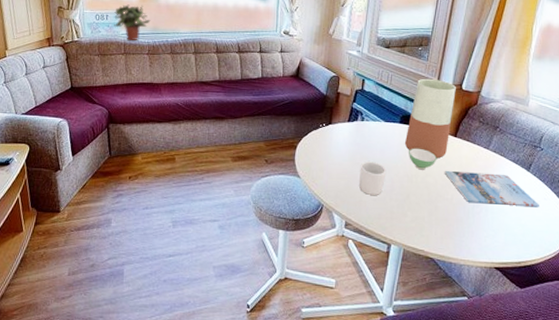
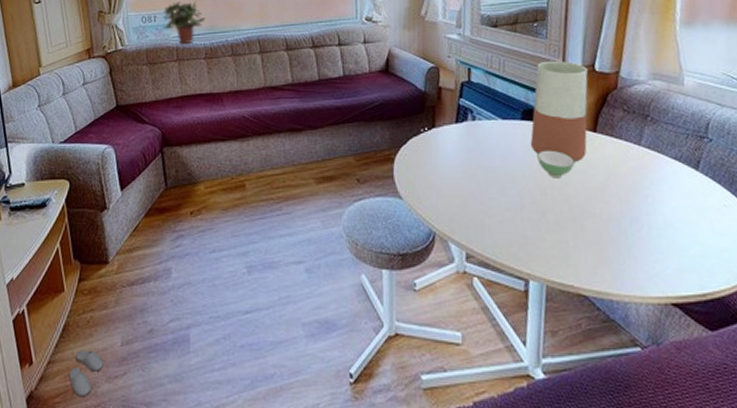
slippers: none [25,277,54,312] -> present [69,350,105,397]
mug: present [359,160,387,196] -> none [477,170,512,217]
magazine: present [444,170,539,208] -> none [586,176,719,218]

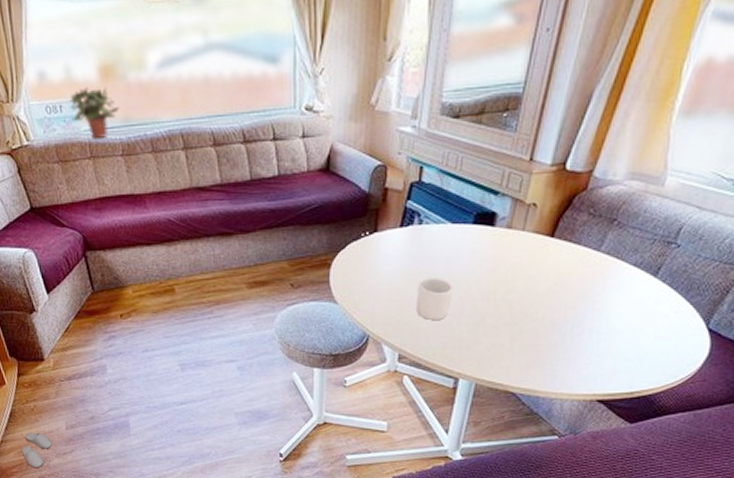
mug: none [477,170,512,217] -> present [417,276,454,321]
vase: present [531,60,588,162] -> none [480,157,557,268]
bowl: present [537,150,575,178] -> none [485,255,524,284]

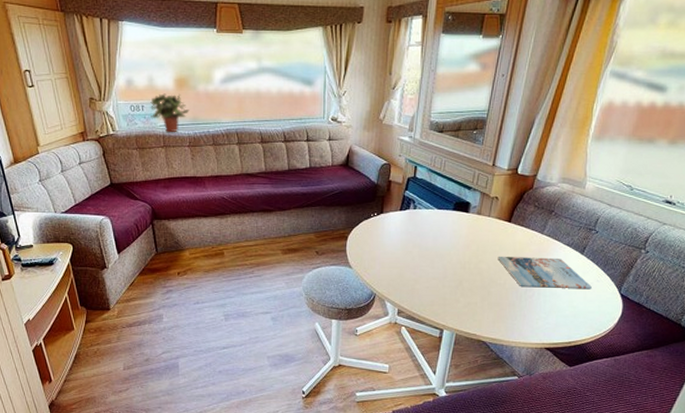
slippers: present [21,432,53,468] -> none [82,372,111,405]
mug: present [417,276,454,321] -> none [412,249,439,284]
magazine: none [534,282,667,324] -> present [497,256,592,290]

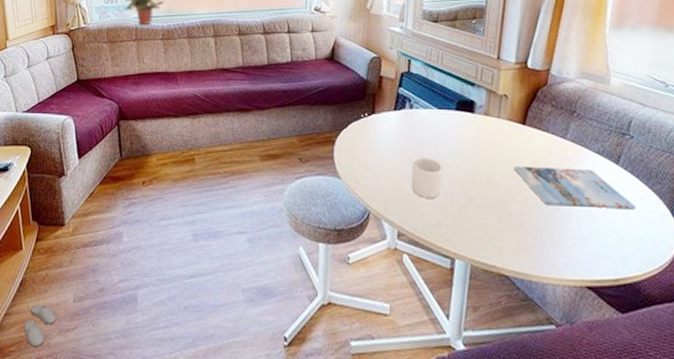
slippers: none [82,372,111,405] -> present [24,304,57,347]
mug: none [412,249,439,284] -> present [411,156,444,199]

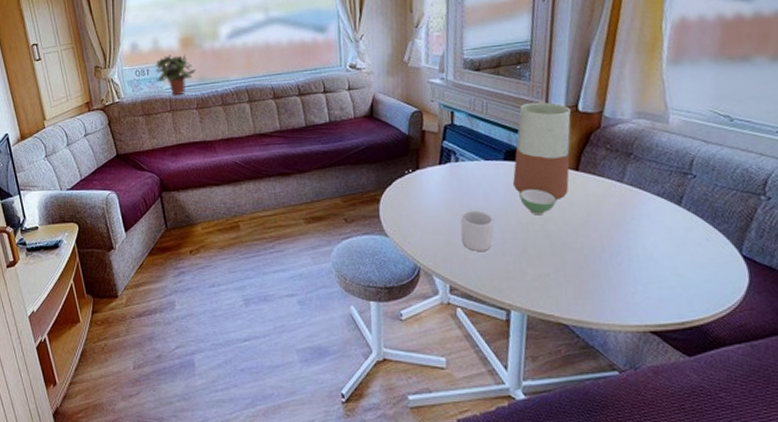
slippers: present [24,304,57,347] -> none [89,373,120,413]
vase: none [464,56,521,152] -> present [513,102,571,200]
bowl: none [469,139,504,166] -> present [519,188,557,216]
magazine: present [513,165,636,210] -> none [568,212,701,252]

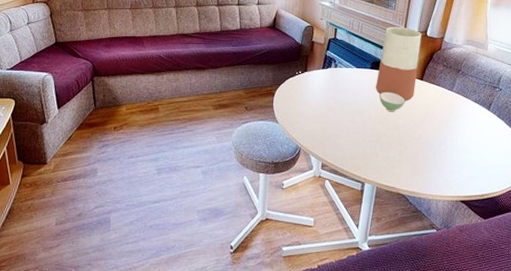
mug: present [460,209,495,252] -> none [334,105,359,138]

